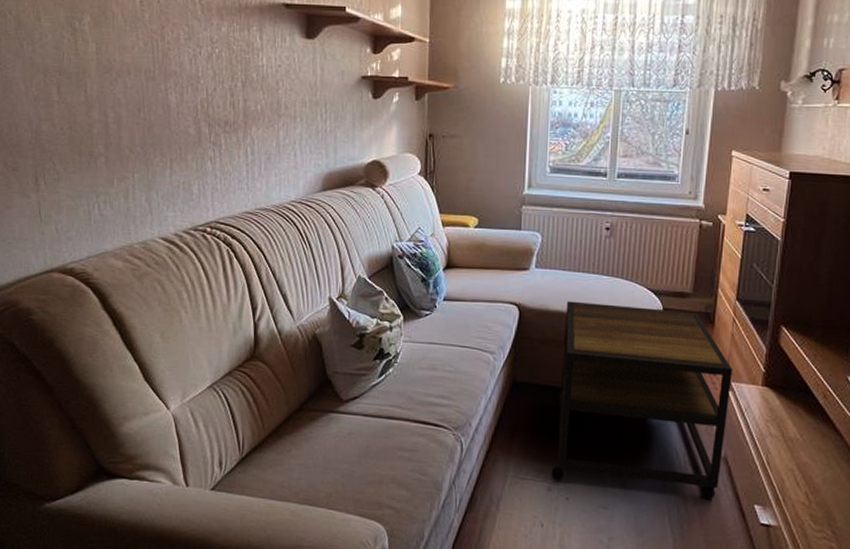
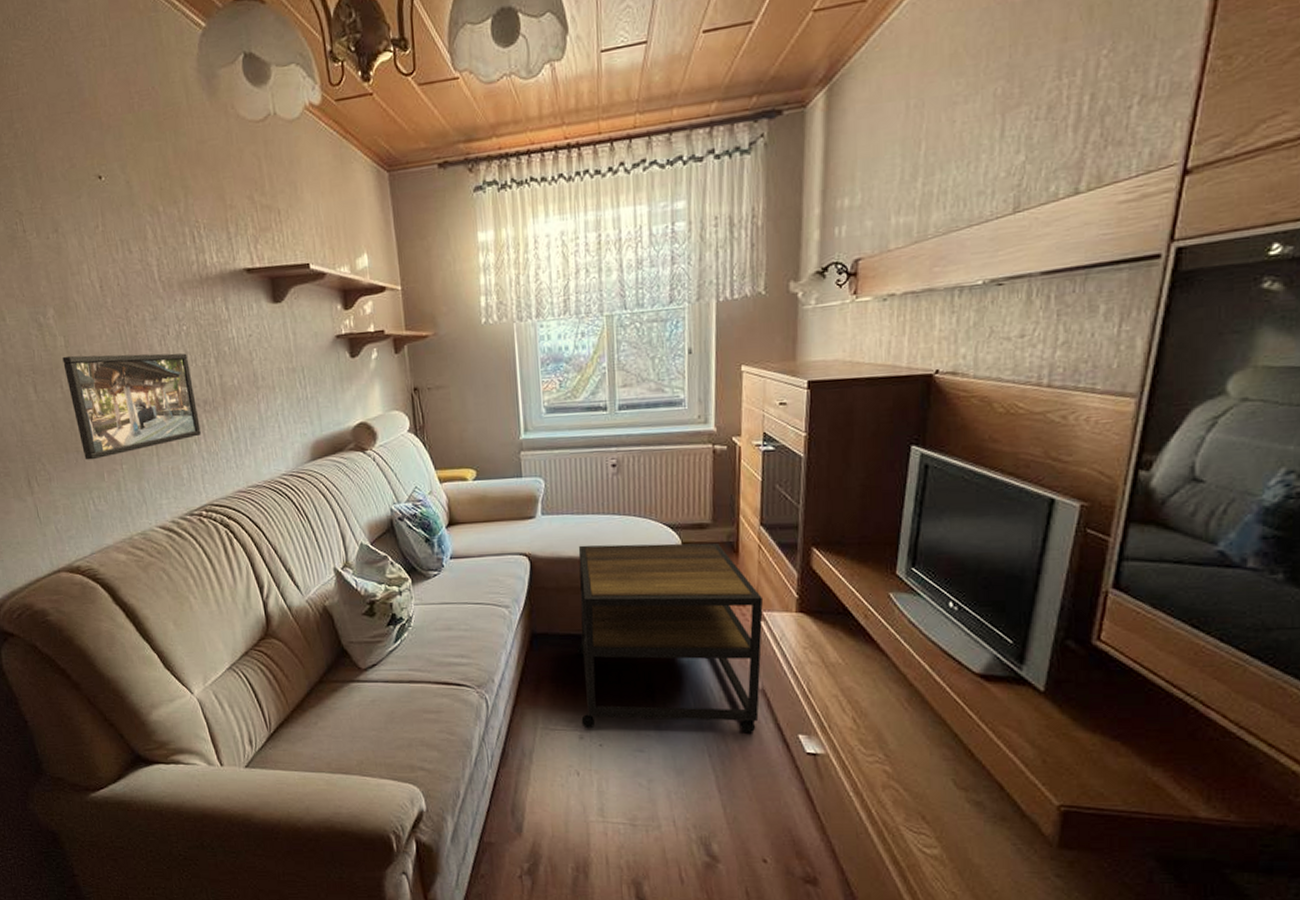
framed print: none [91,62,218,165] -> present [62,353,201,460]

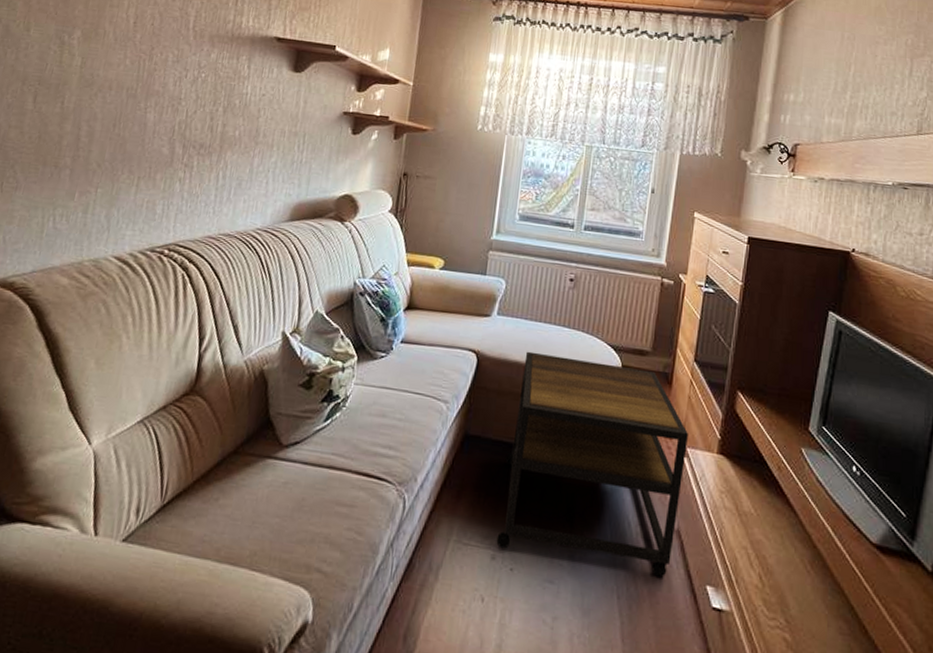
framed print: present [62,353,201,460] -> none [60,75,198,178]

